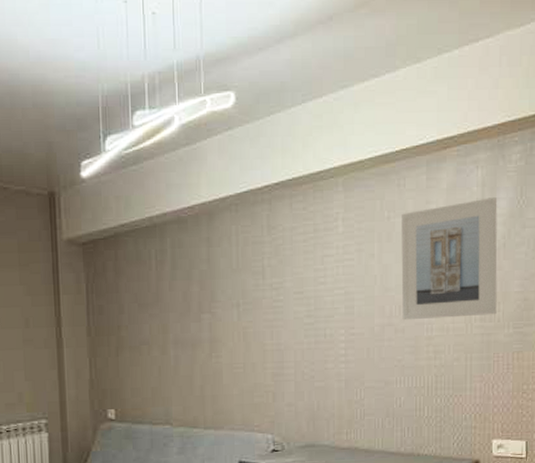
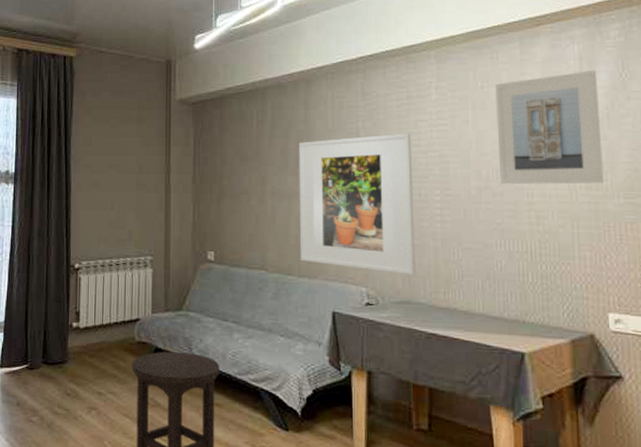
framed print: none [201,270,320,419] -> present [298,133,415,276]

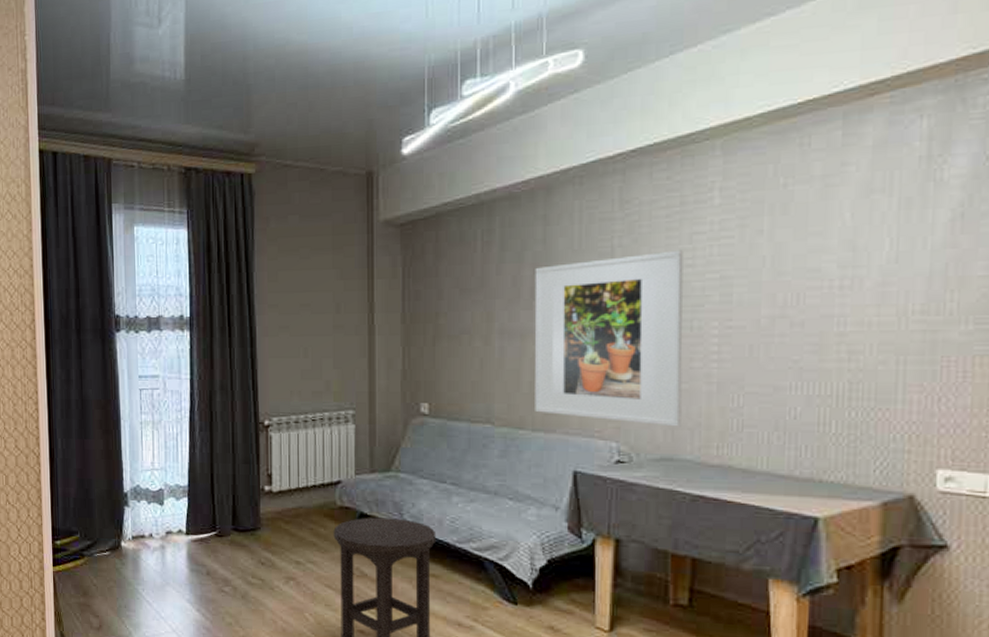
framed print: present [495,71,604,185] -> none [801,154,953,312]

